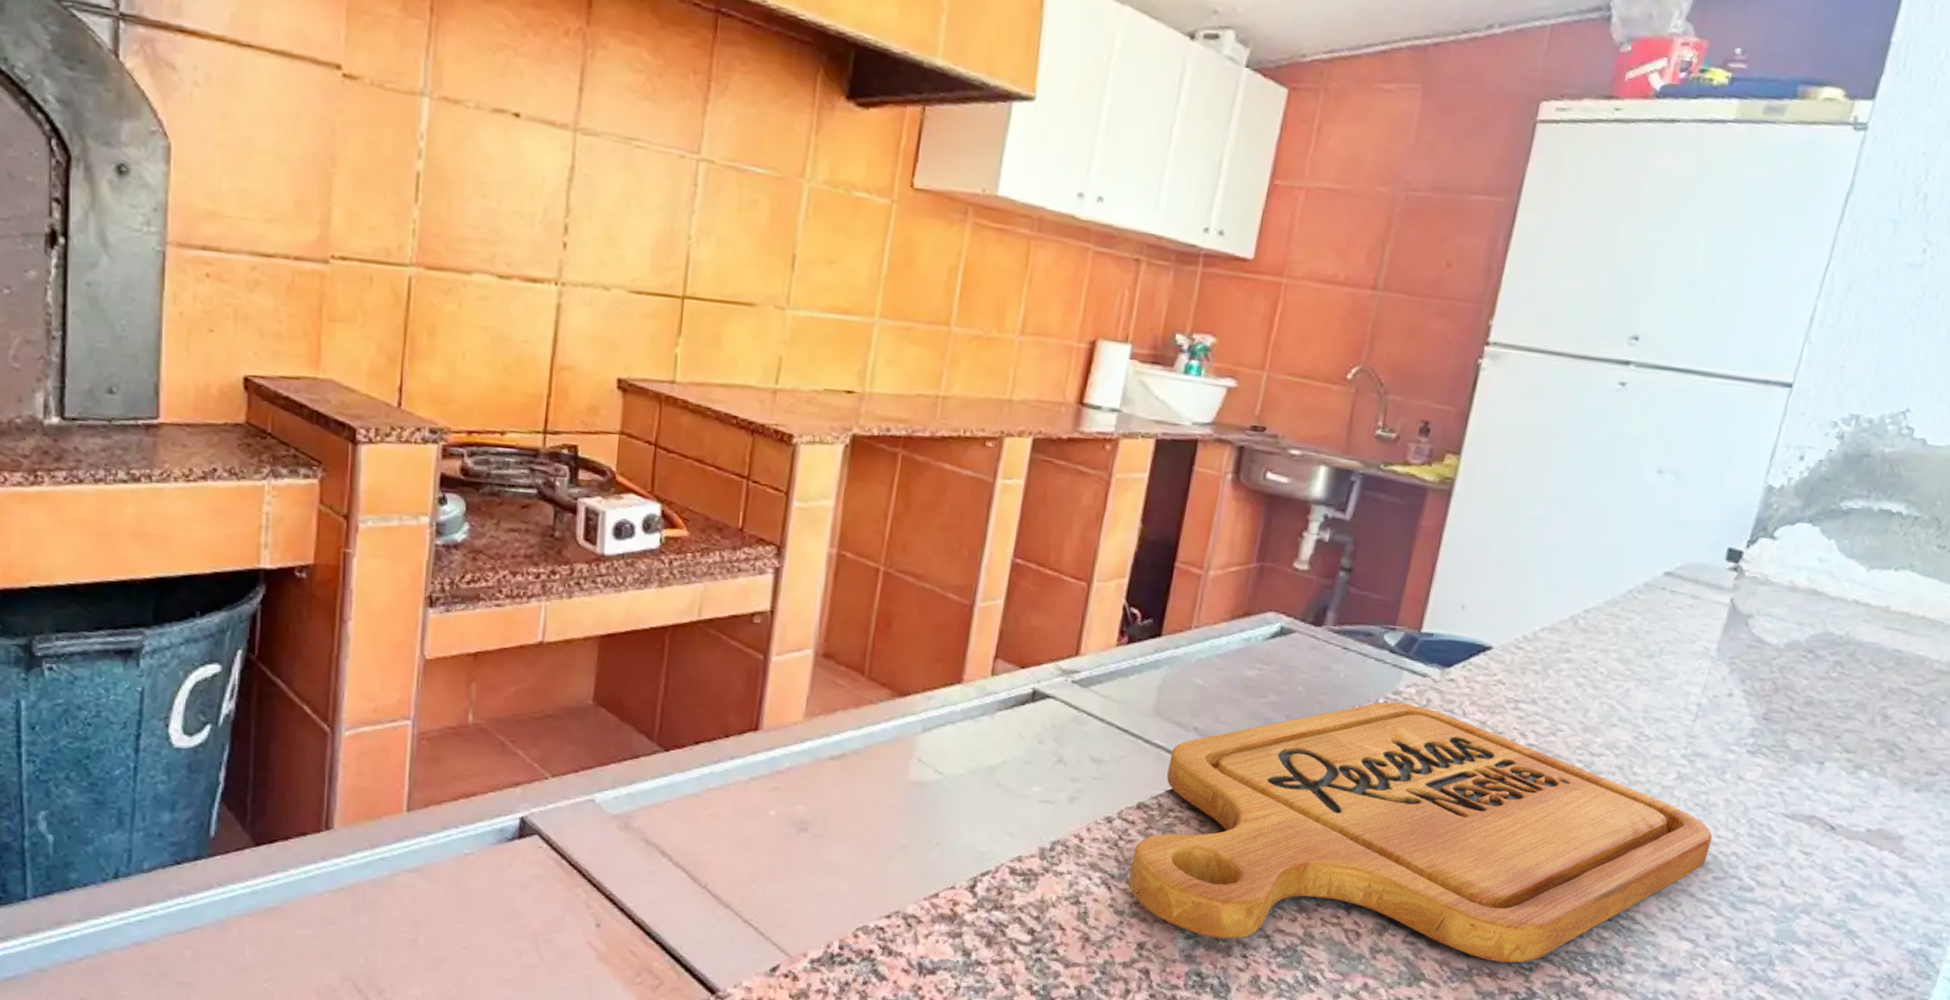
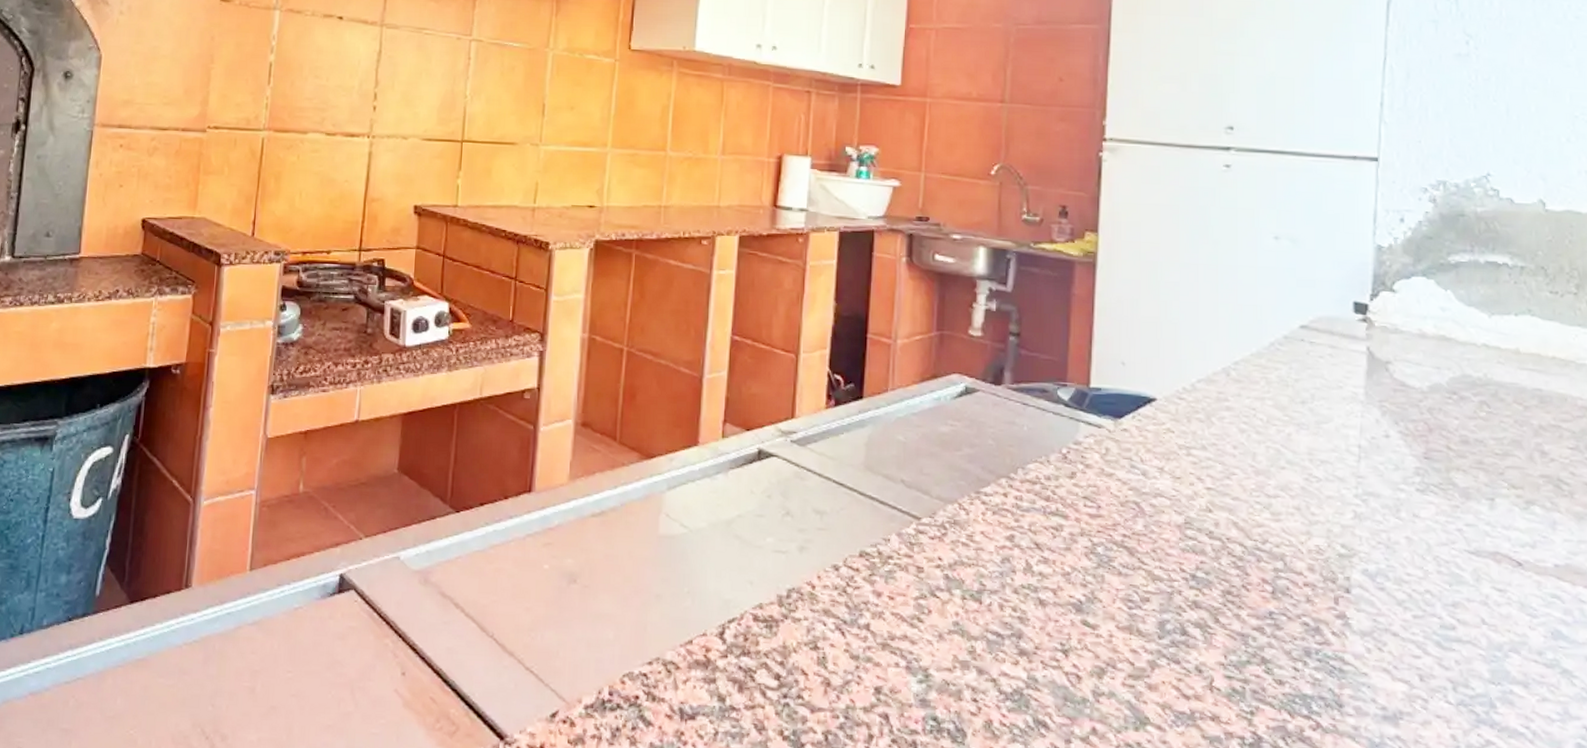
cutting board: present [1128,702,1713,963] -> none [860,452,1403,707]

